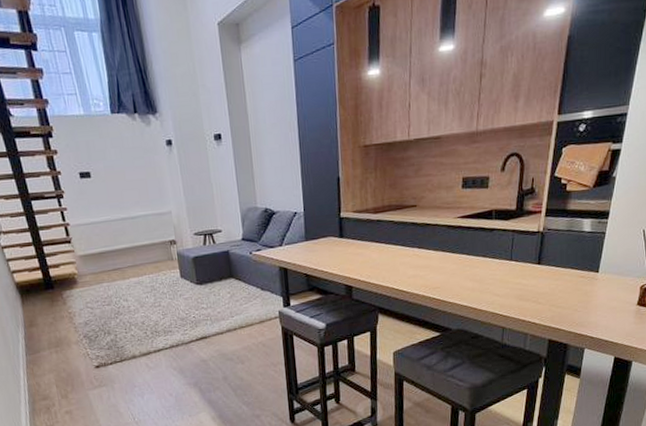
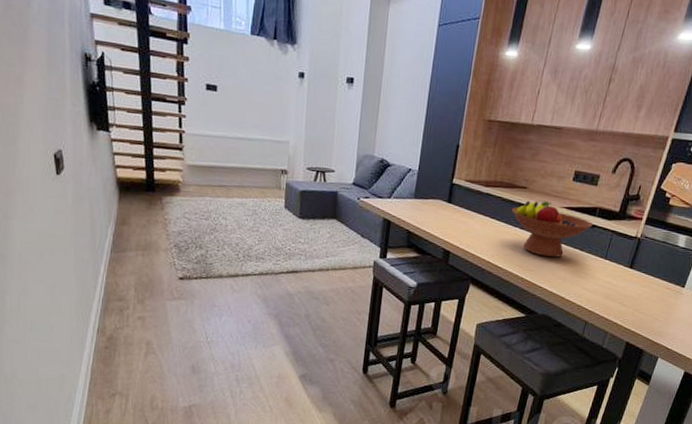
fruit bowl: none [405,214,492,272] -> present [511,200,593,258]

